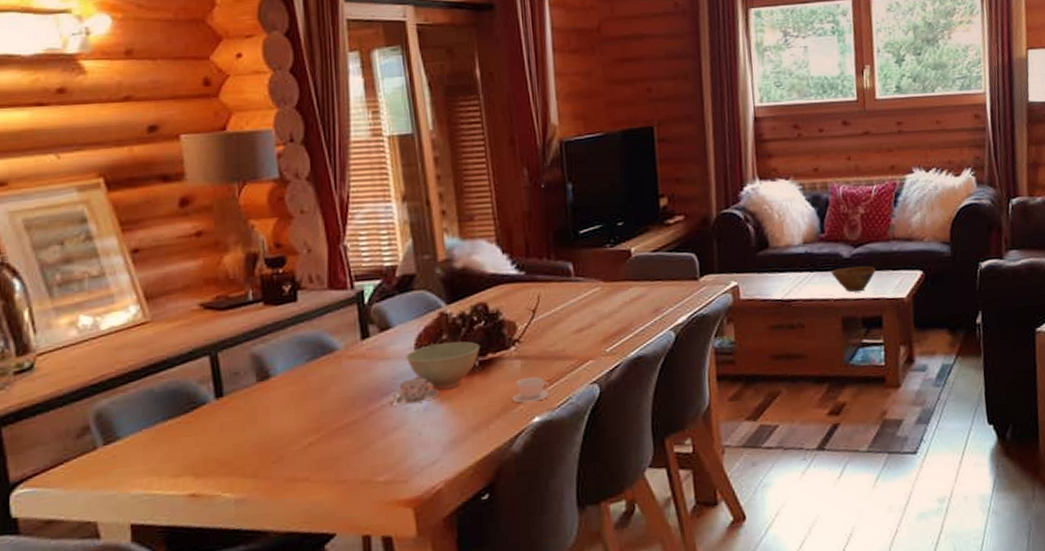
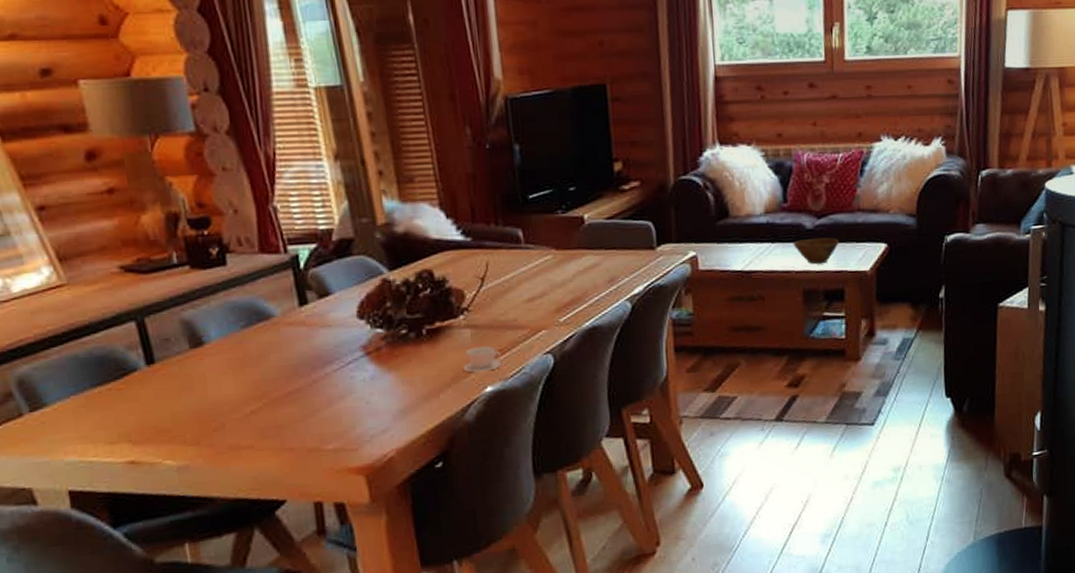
teacup: present [391,377,440,407] -> none [335,346,387,375]
bowl: present [405,341,480,390] -> none [348,309,427,359]

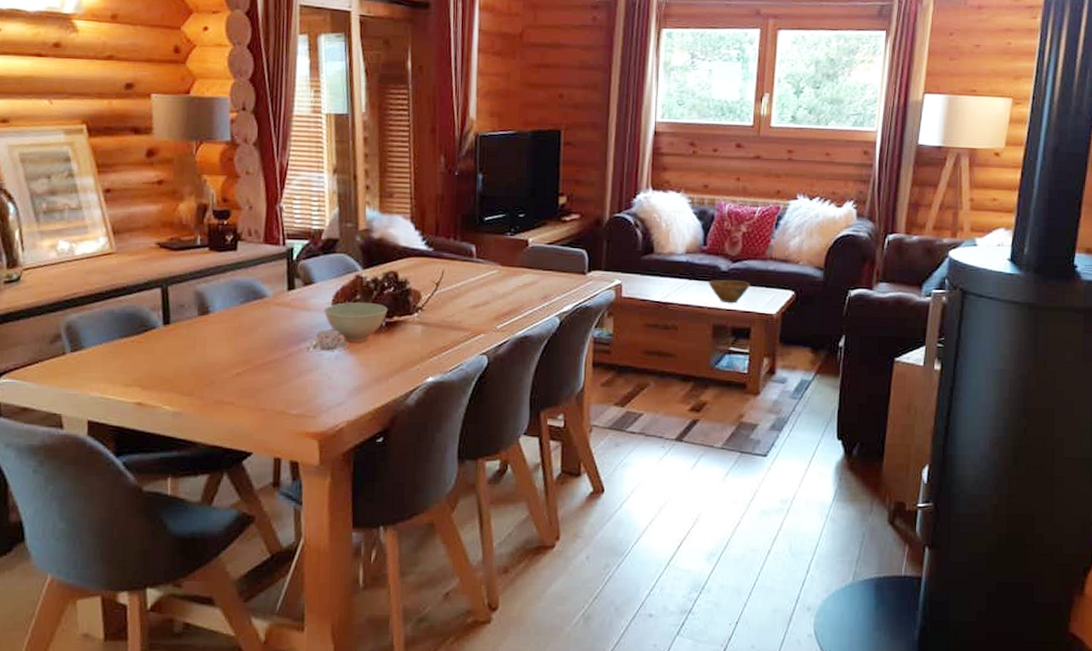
teacup: none [335,346,387,375] -> present [308,329,350,352]
bowl: none [348,309,427,359] -> present [323,302,388,343]
teacup: present [463,345,502,373] -> none [411,341,444,364]

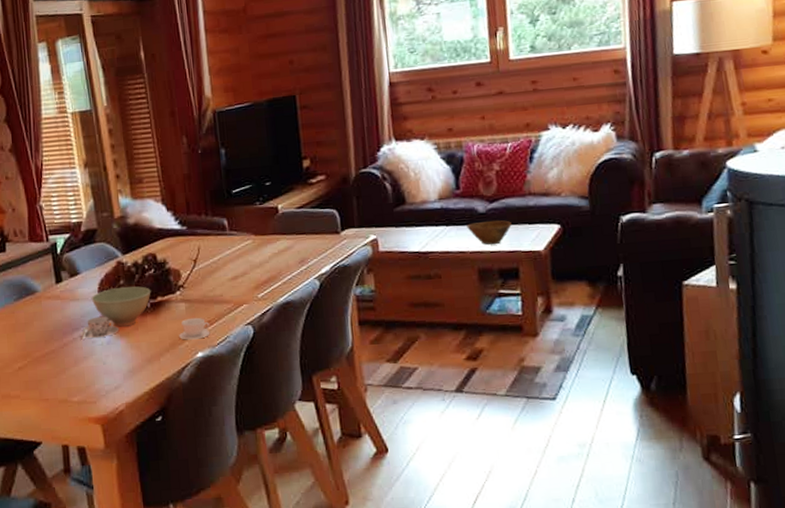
teacup: none [411,341,444,364] -> present [179,317,211,340]

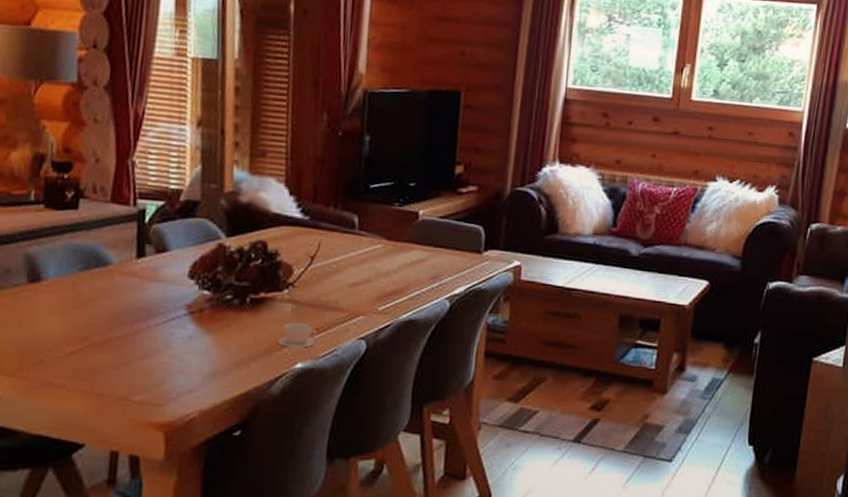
teacup: present [80,316,120,340] -> none [157,304,207,330]
bowl: present [91,286,151,327] -> none [178,274,254,321]
bowl: present [466,220,512,245] -> none [616,265,662,291]

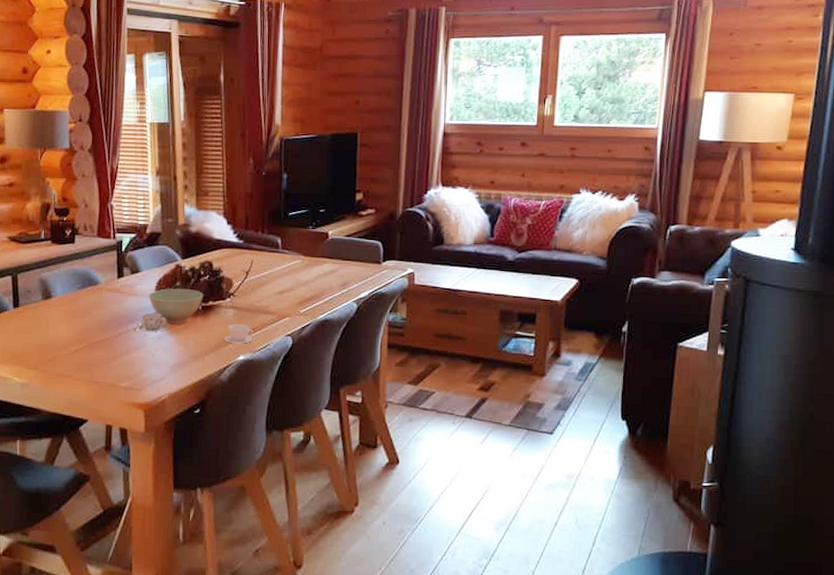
teacup: none [157,304,207,330] -> present [135,312,171,332]
bowl: none [178,274,254,321] -> present [148,289,204,325]

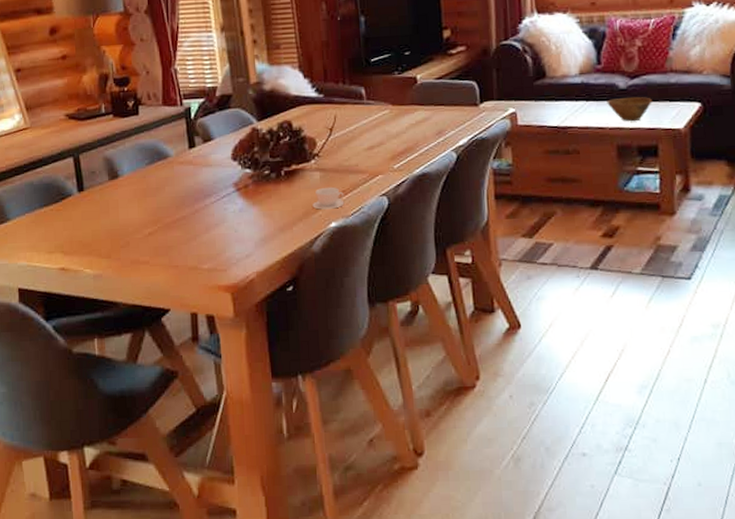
teacup: present [135,312,171,332] -> none [213,183,252,206]
bowl: present [148,289,204,325] -> none [224,154,286,195]
bowl: none [495,268,535,290] -> present [607,96,652,121]

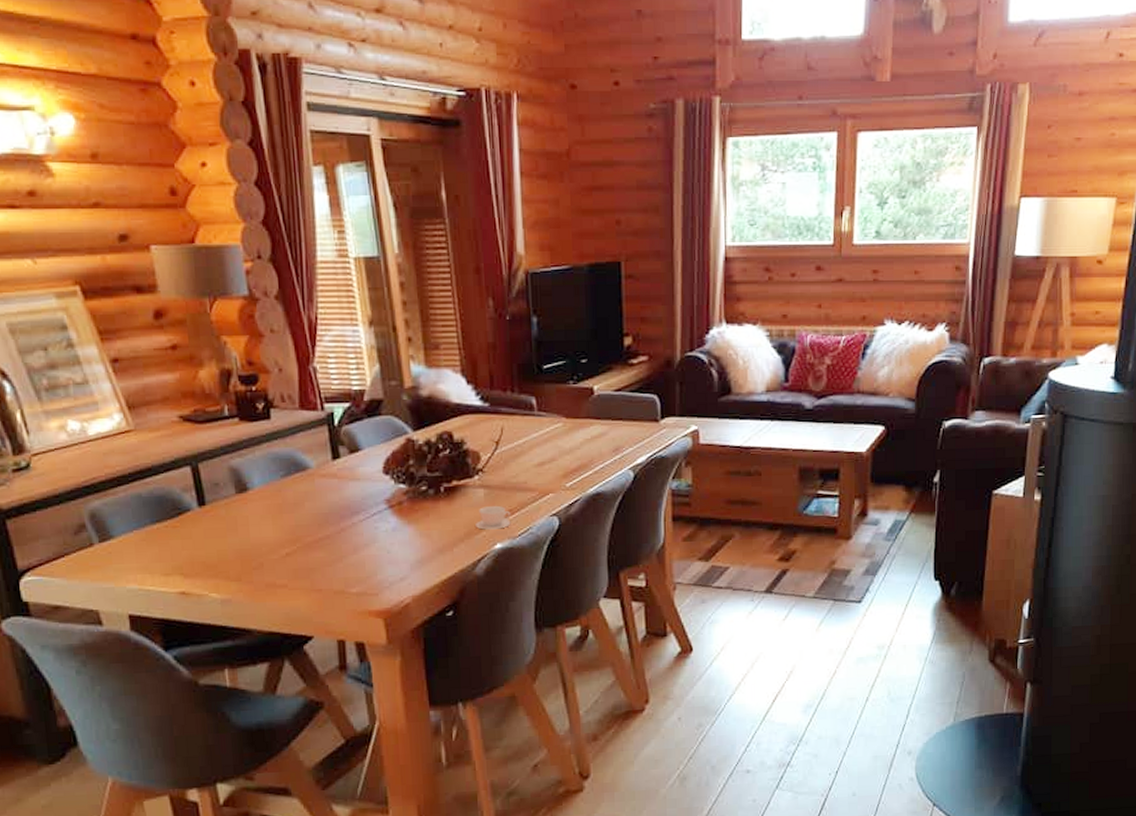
bowl: present [607,96,652,121] -> none [792,417,837,443]

